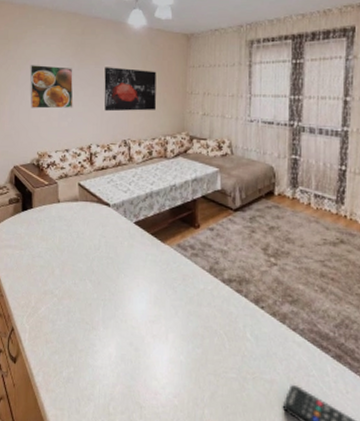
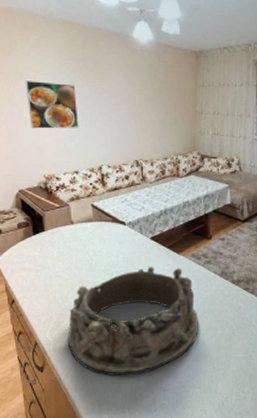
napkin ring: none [43,253,183,382] -> present [68,266,198,376]
wall art: present [104,67,157,112] -> none [111,84,168,132]

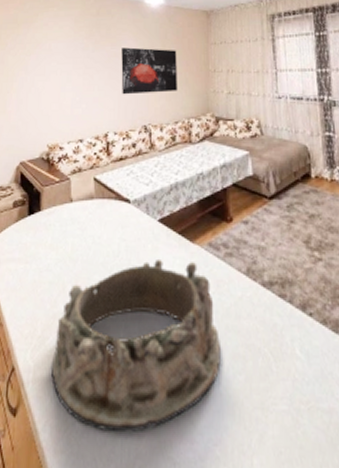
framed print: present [25,81,79,129] -> none [40,48,88,96]
wall art: none [111,84,168,132] -> present [121,47,178,95]

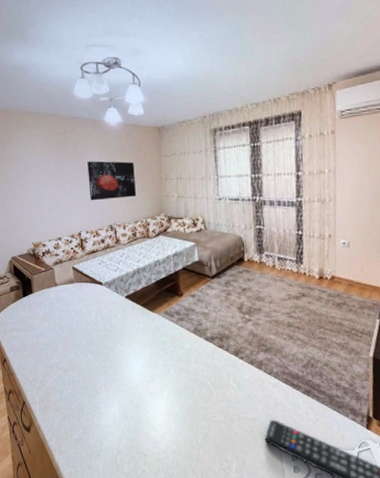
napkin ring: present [51,258,221,433] -> none [52,324,176,439]

